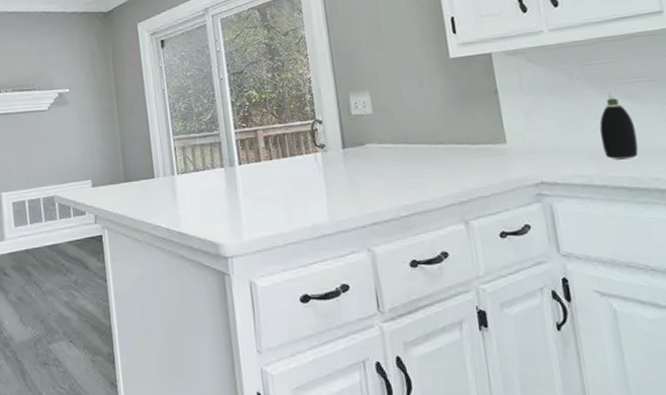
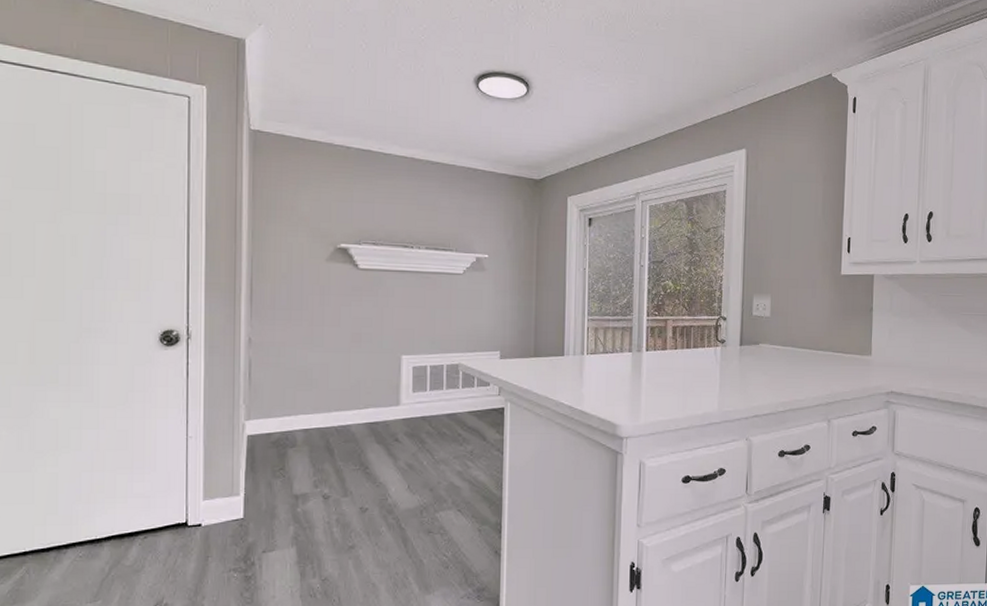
soap dispenser: present [599,91,638,160] -> none [941,321,966,379]

